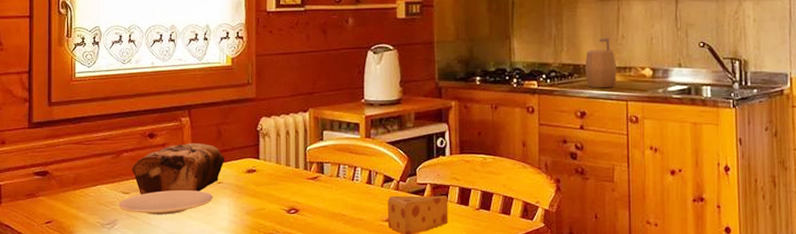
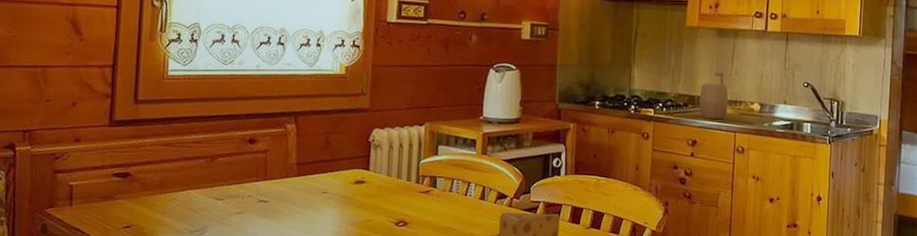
plate: present [119,189,214,215] -> none [210,198,317,223]
bread loaf: present [131,143,225,195] -> none [227,151,332,202]

